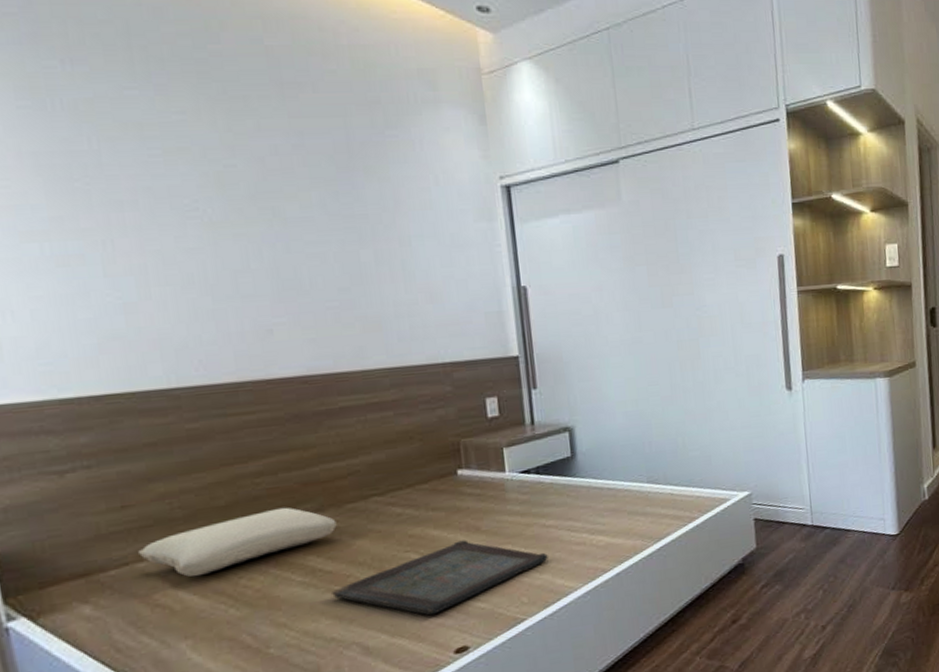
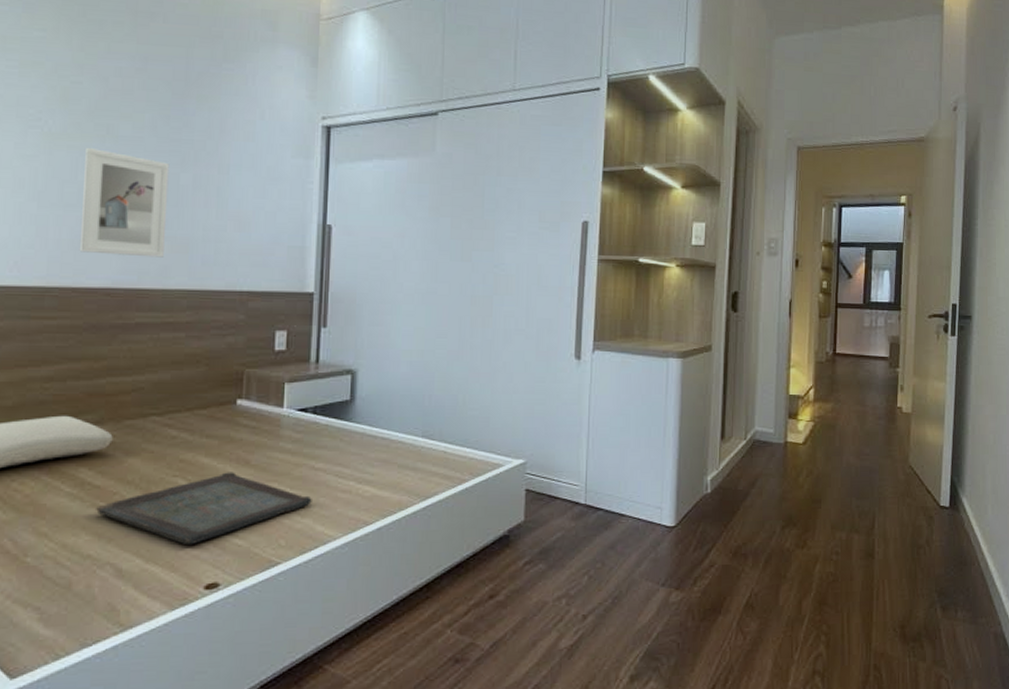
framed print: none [253,233,357,343] -> present [79,147,170,258]

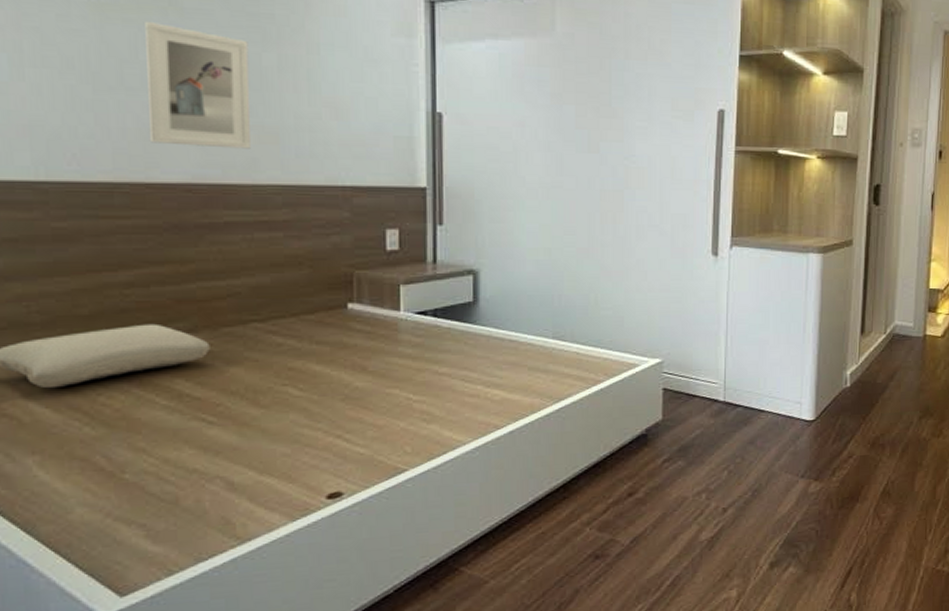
serving tray: present [96,472,312,546] -> none [198,379,438,456]

